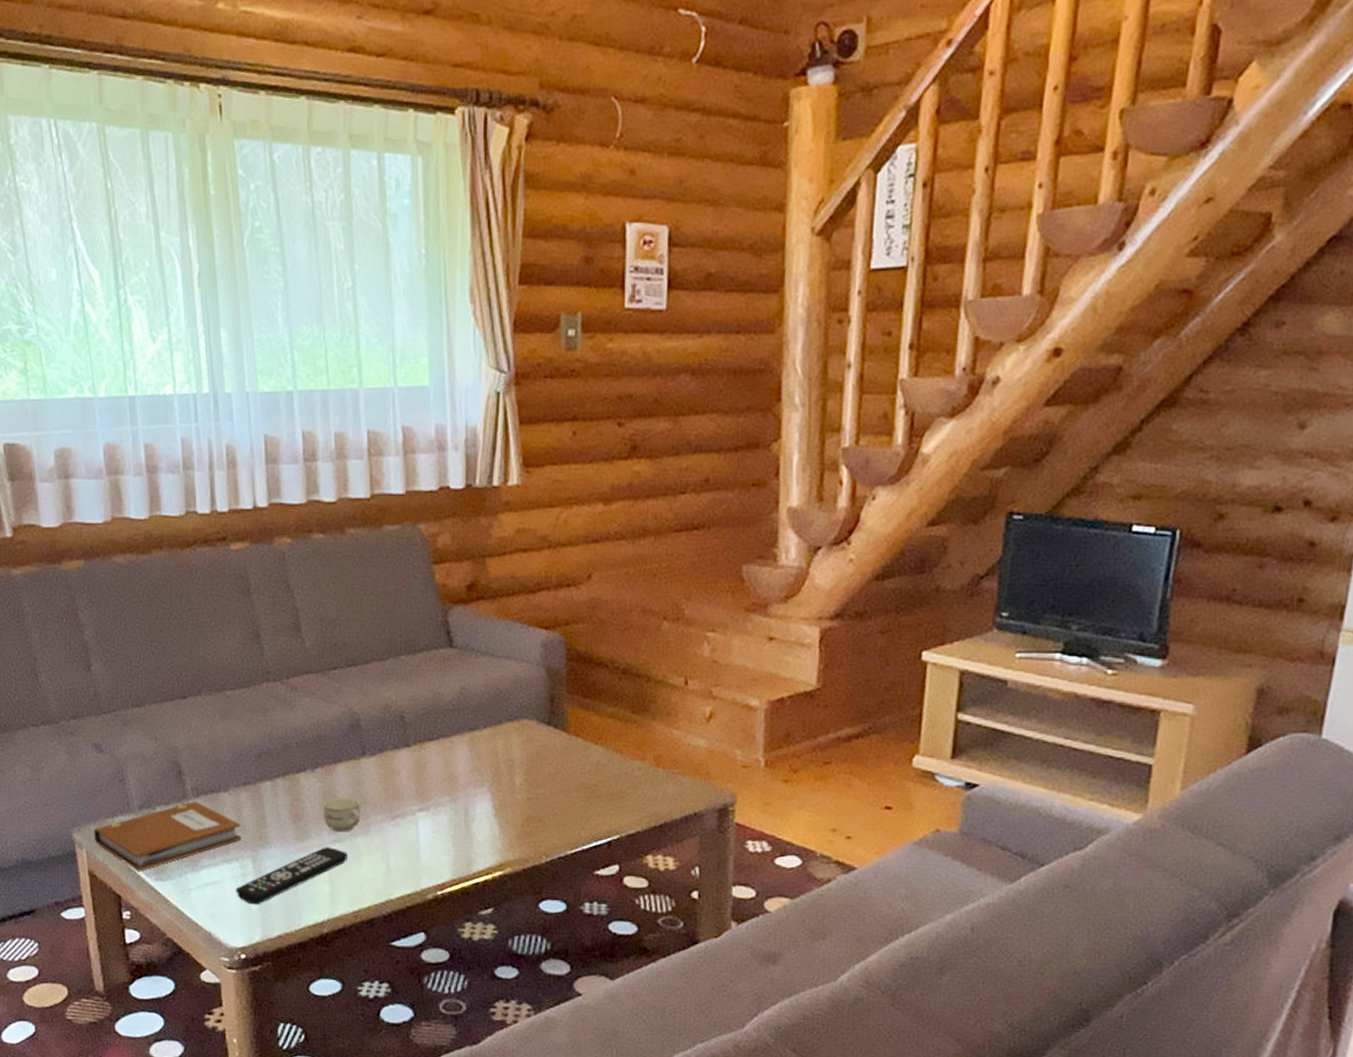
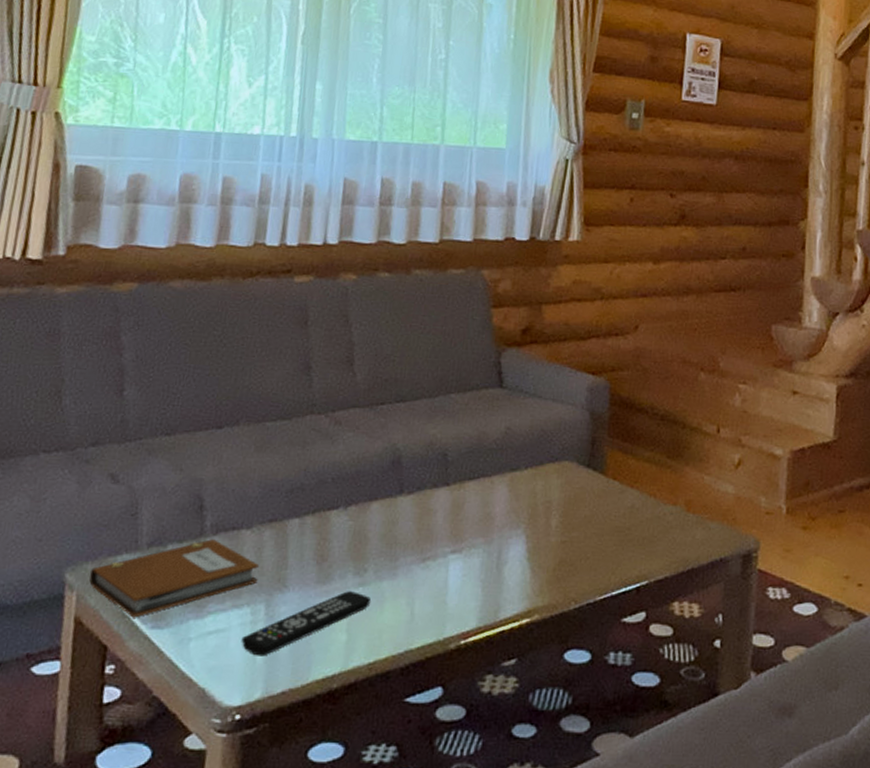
cup: present [323,797,360,832] -> none [350,537,391,575]

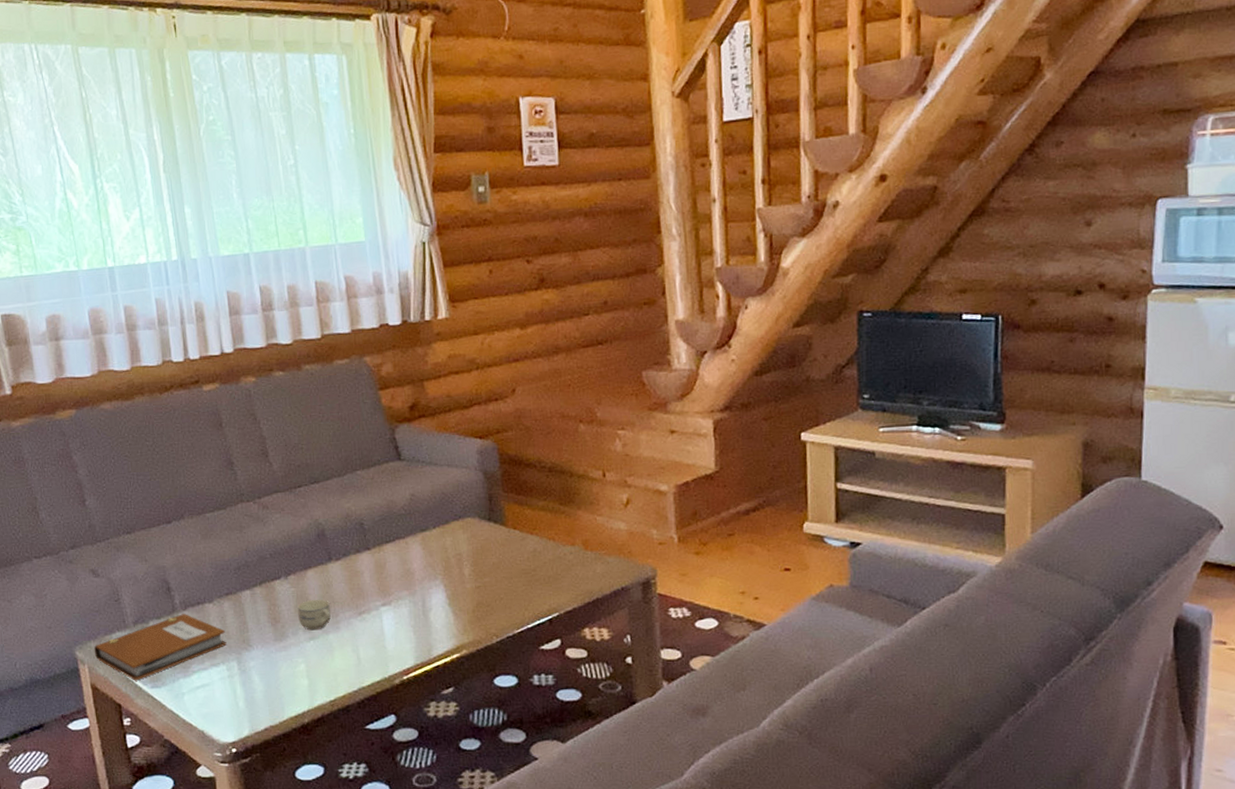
remote control: present [241,591,372,657] -> none [224,645,323,702]
cup: none [350,537,391,575] -> present [297,599,331,631]

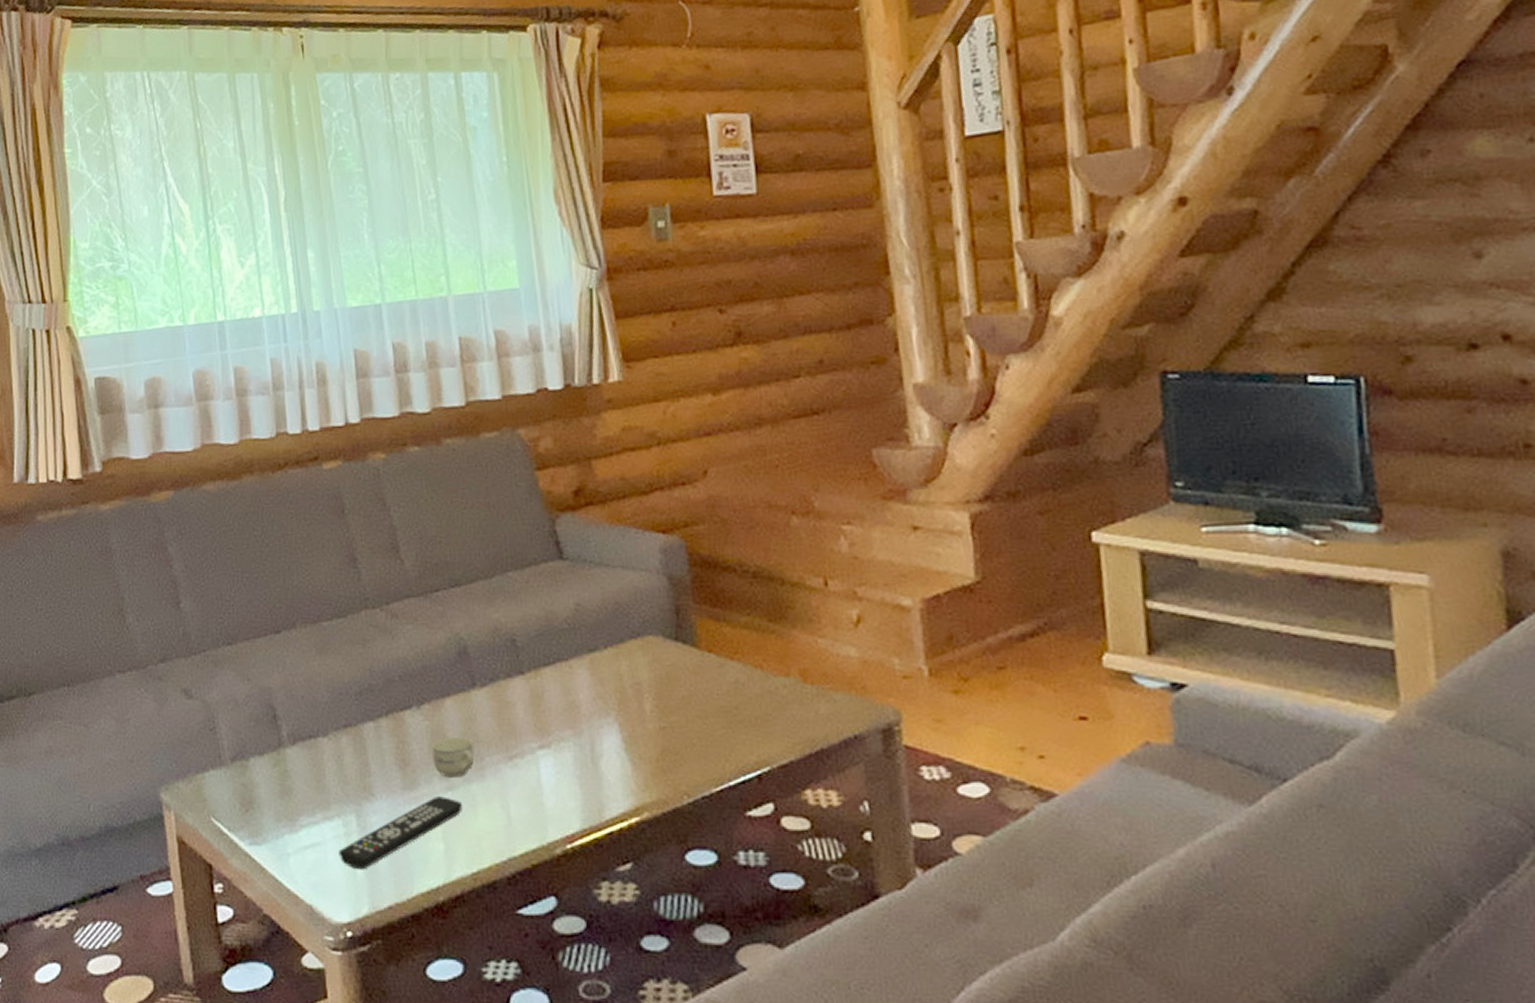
notebook: present [93,614,227,681] -> none [182,750,344,835]
remote control: none [224,645,323,702] -> present [338,796,463,870]

